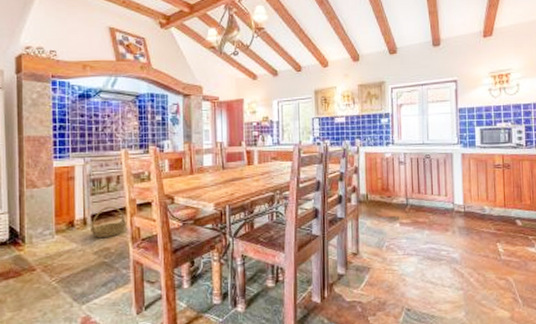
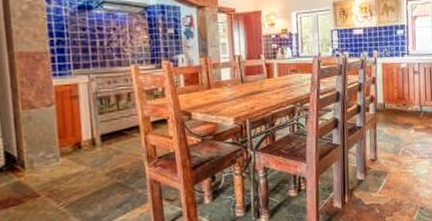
basket: present [91,206,126,237] -> none [100,125,141,158]

